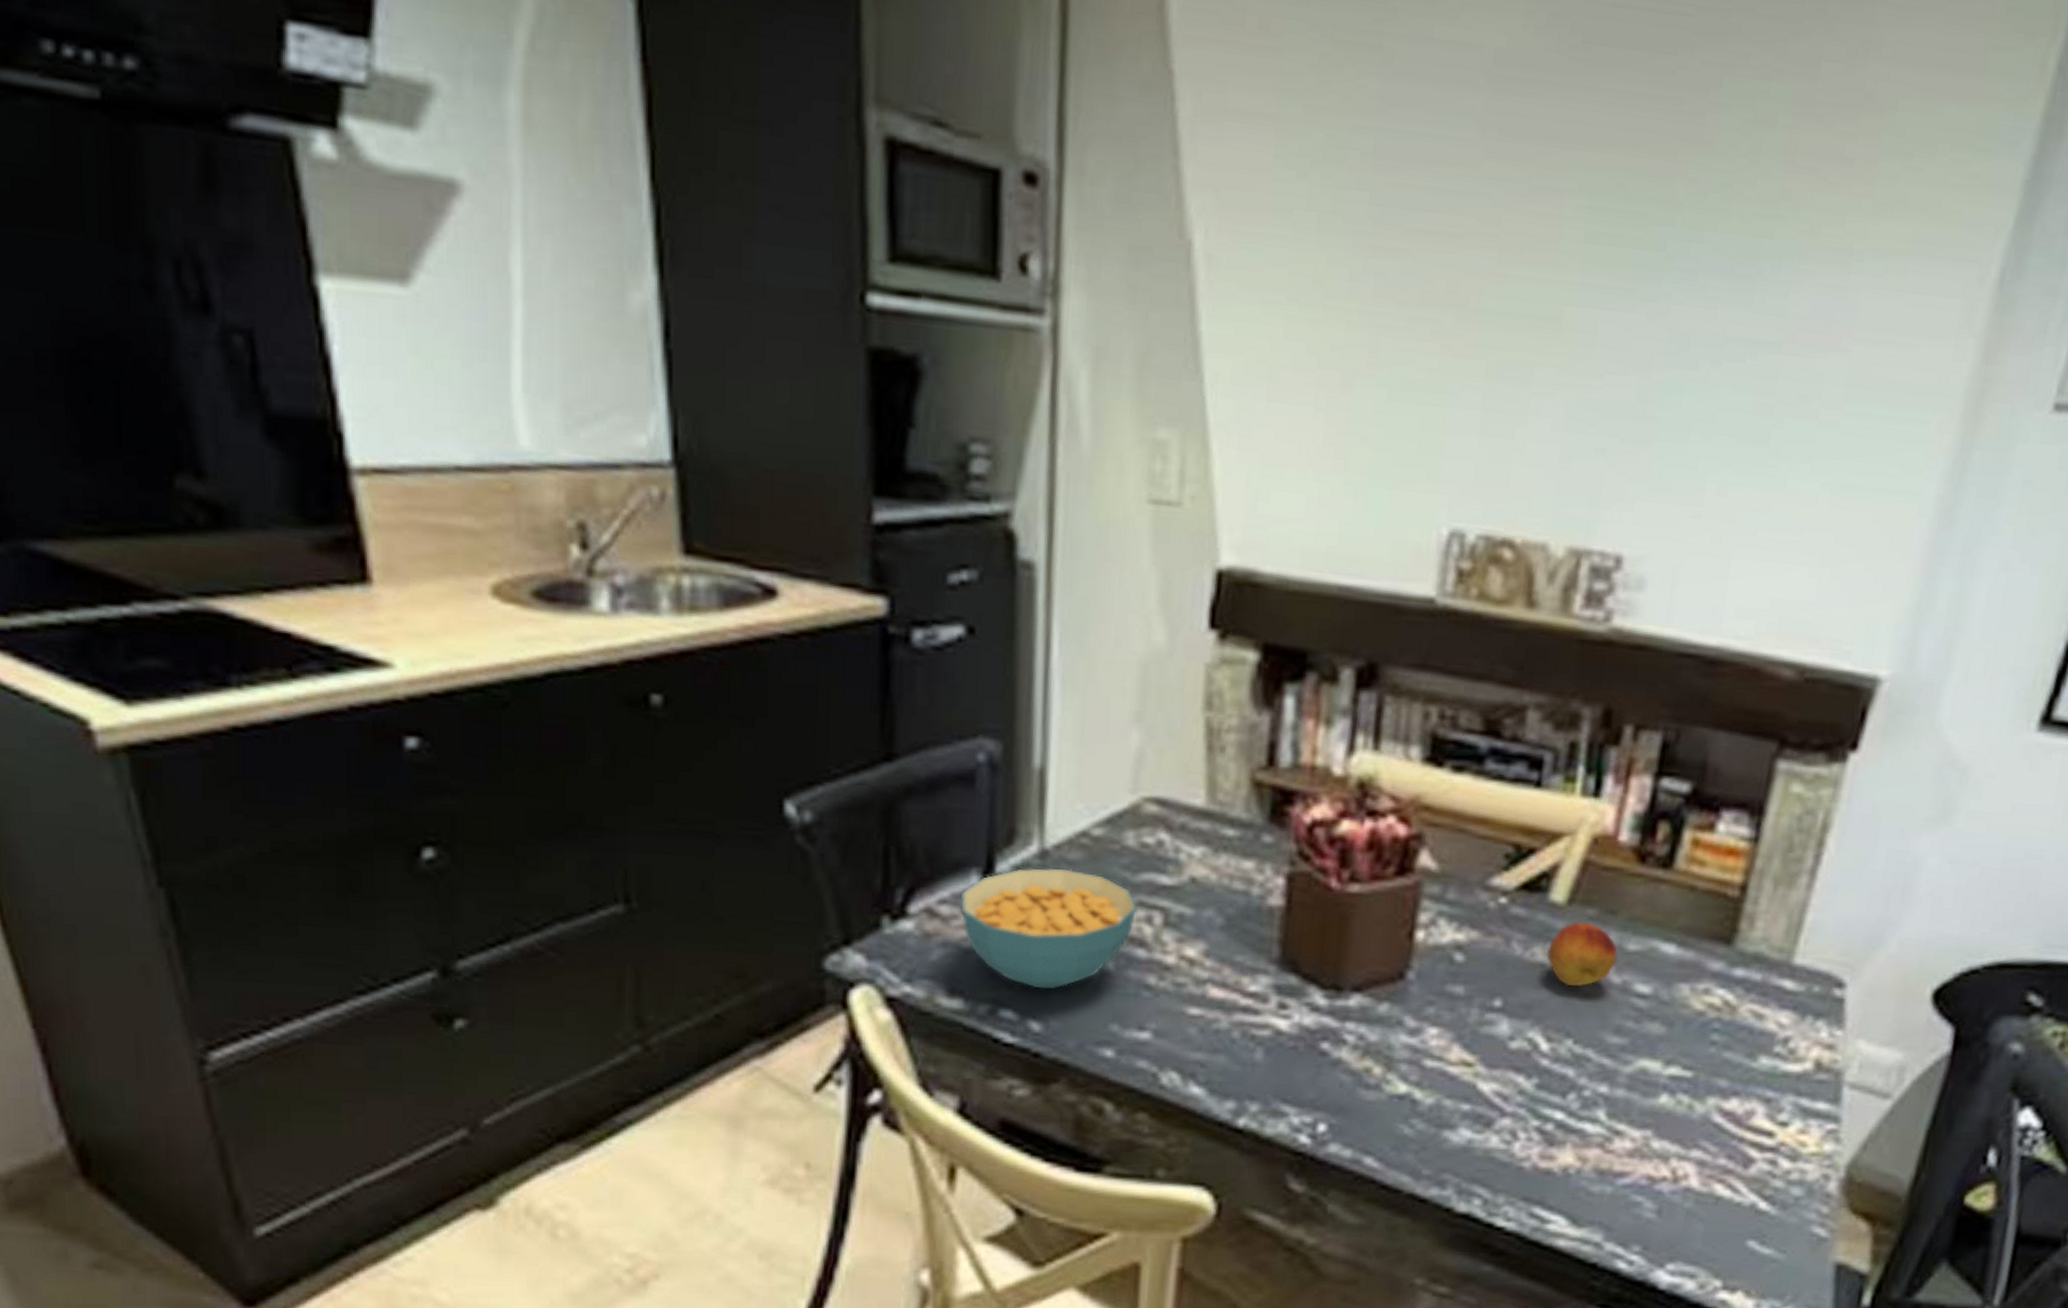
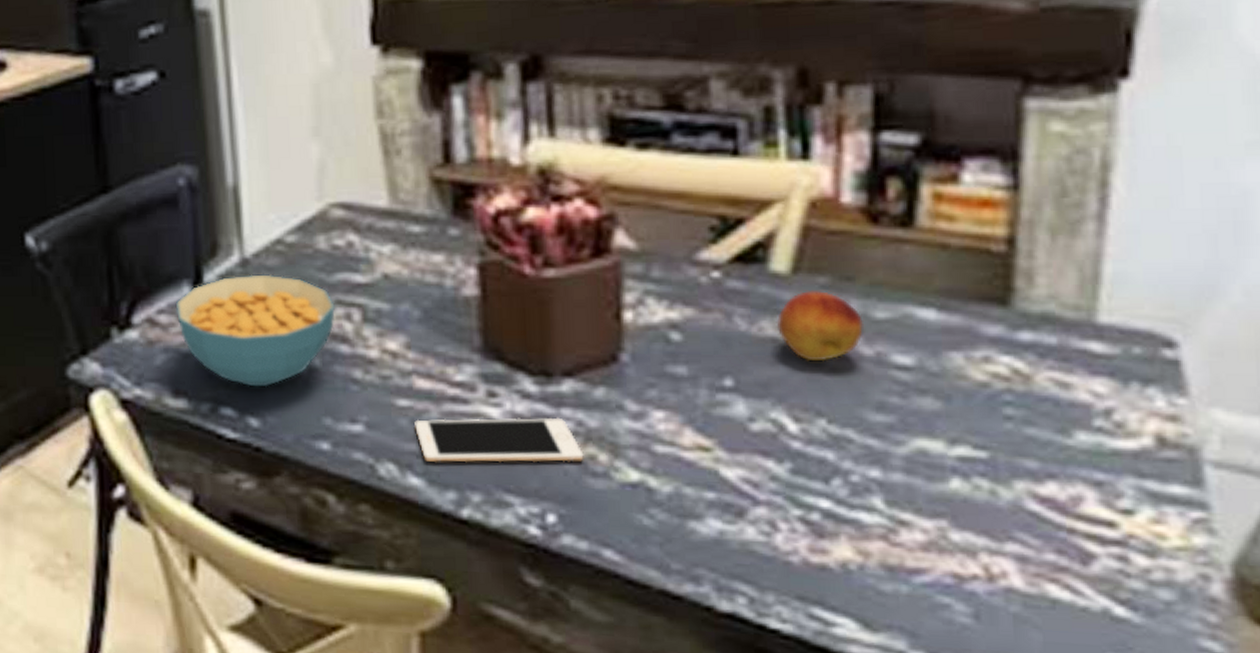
cell phone: none [1203,1028,1361,1074] -> present [414,417,584,463]

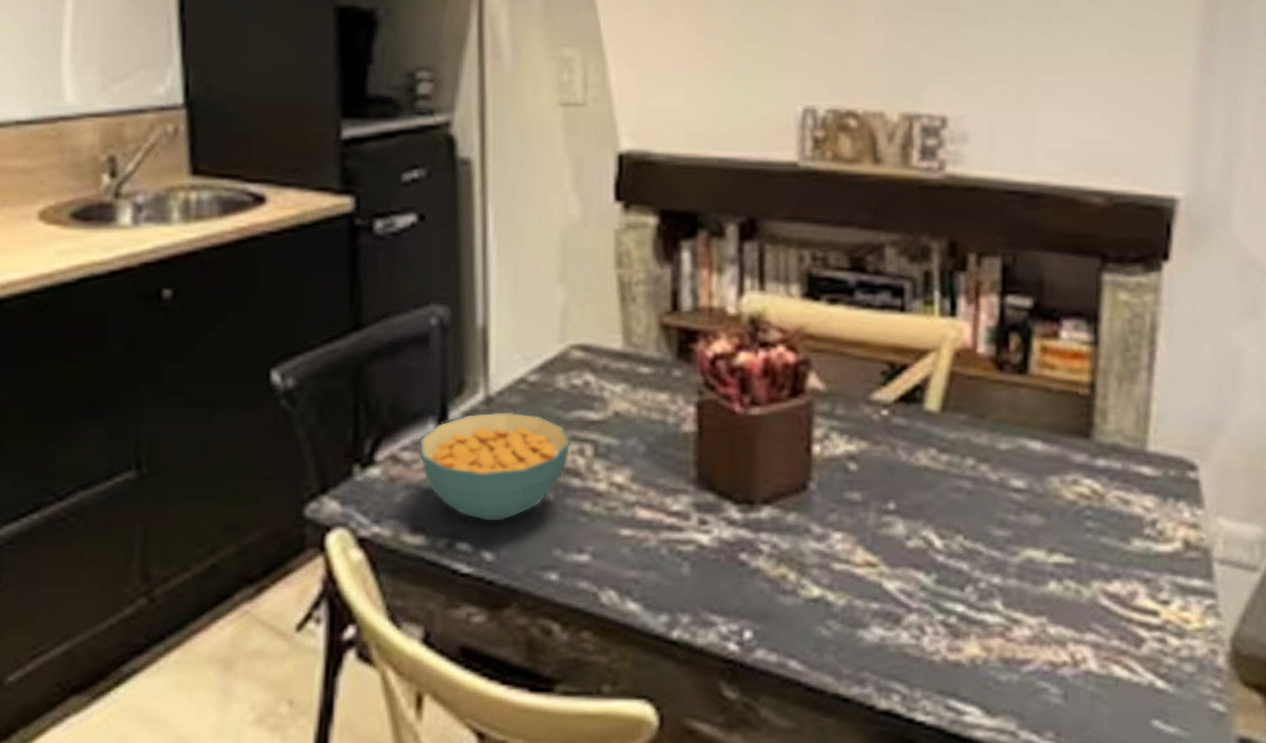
cell phone: present [414,417,584,463] -> none [635,541,777,587]
fruit: present [776,291,864,362] -> none [928,427,991,487]

